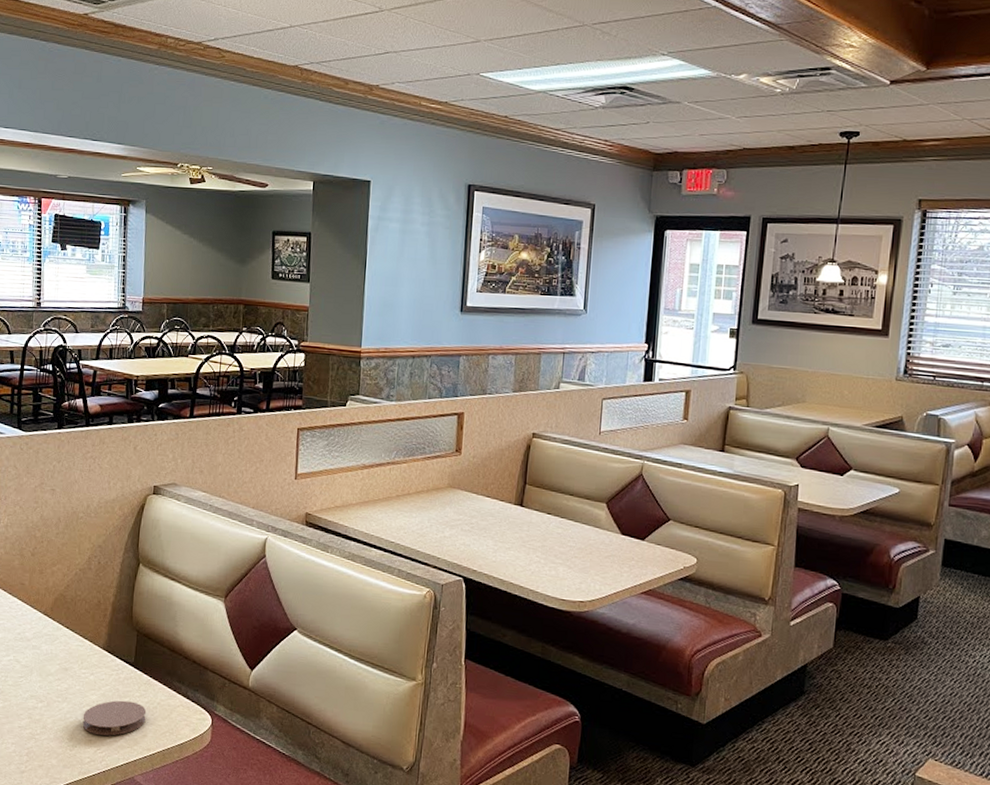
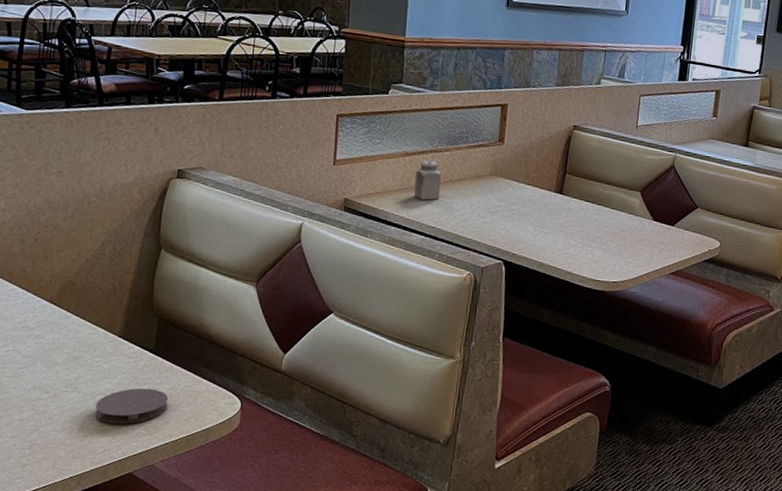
salt shaker: none [372,473,400,514] -> present [413,160,442,200]

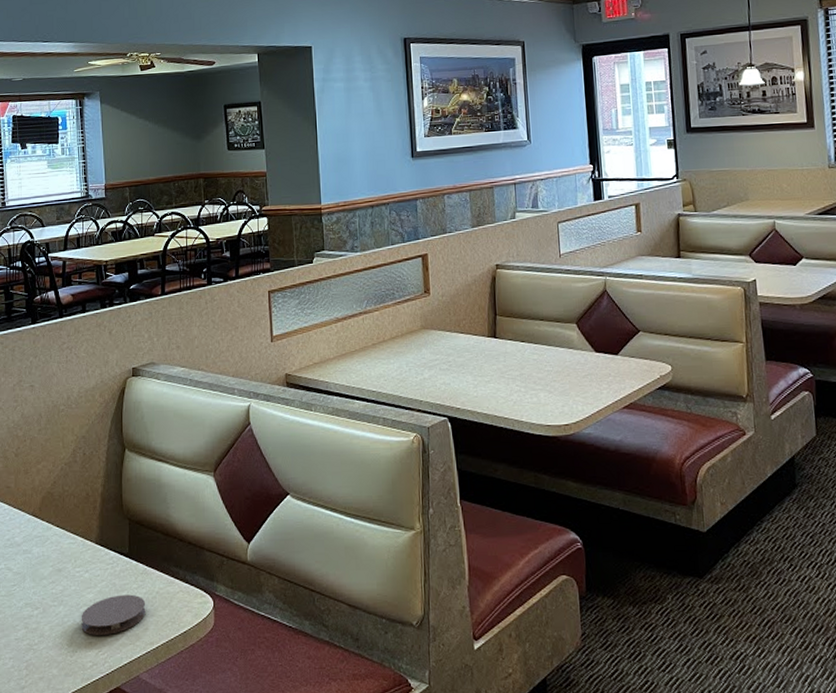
salt shaker: present [413,160,442,200] -> none [349,323,376,365]

